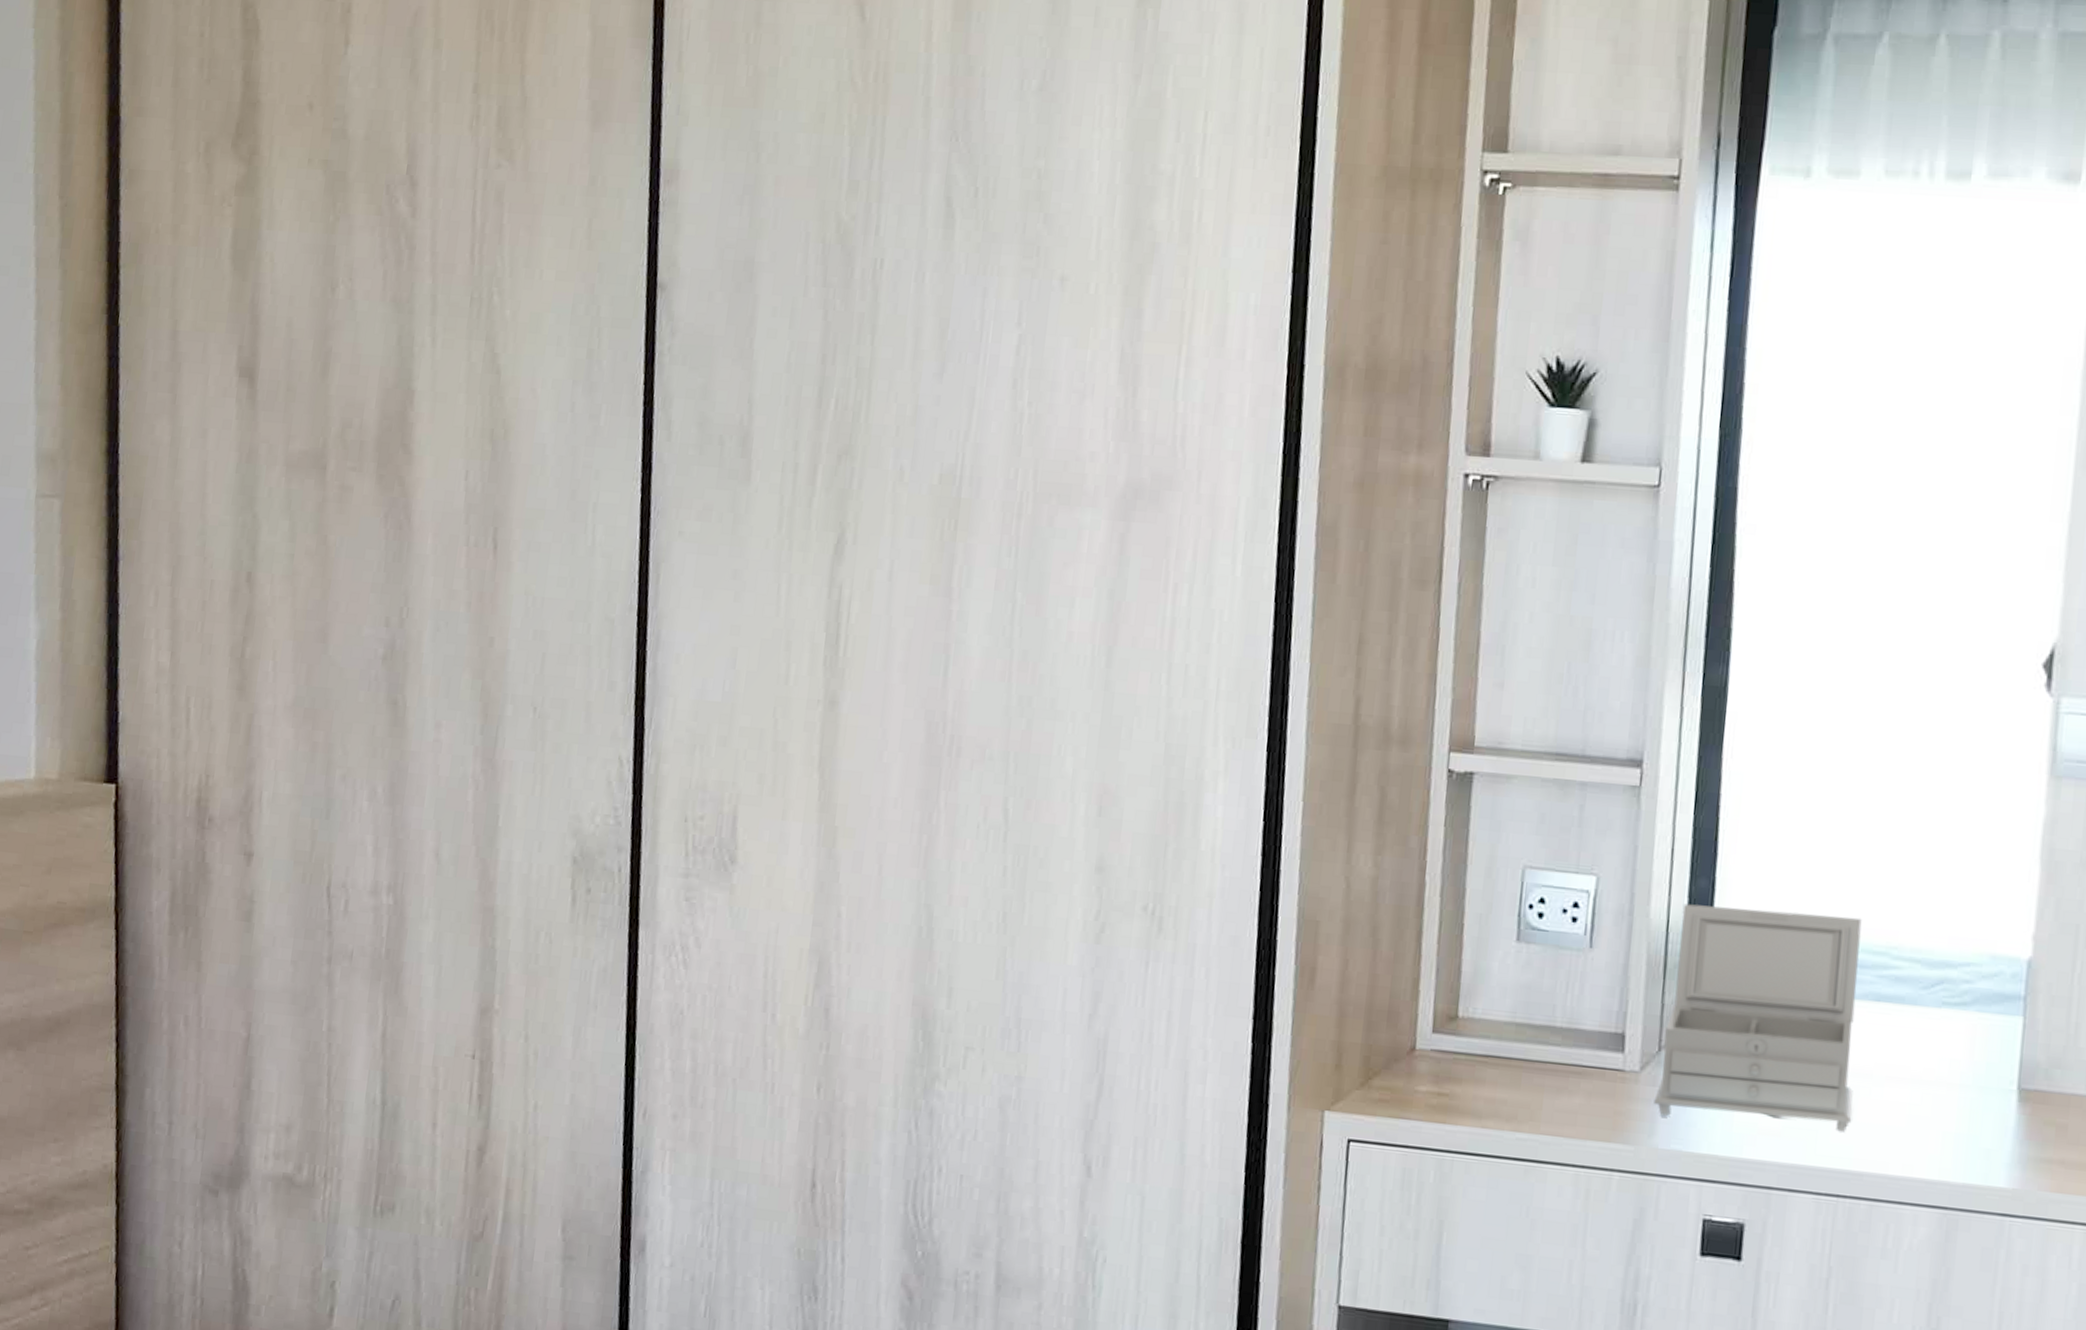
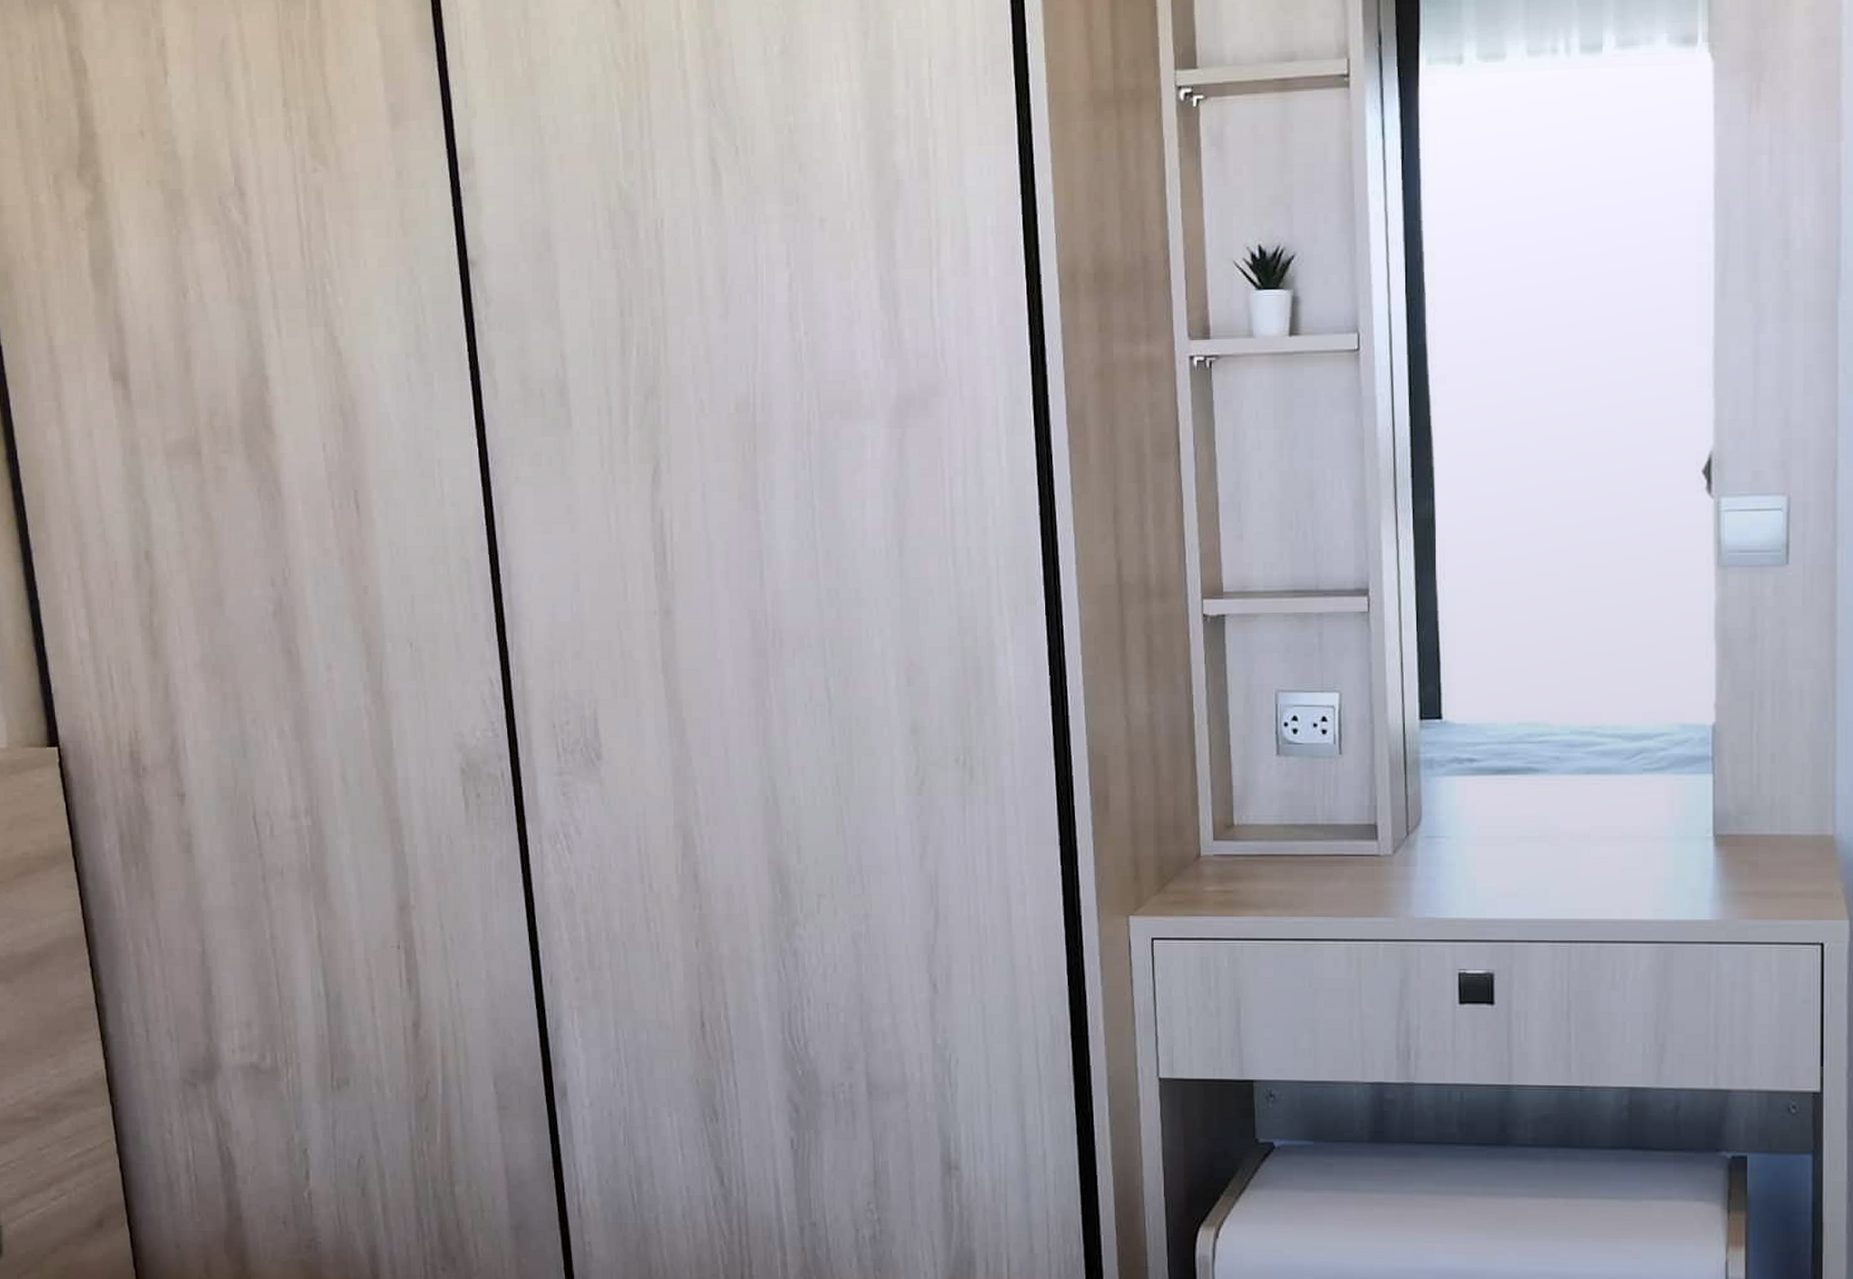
jewelry box: present [1654,904,1862,1132] -> none [1407,705,1576,891]

